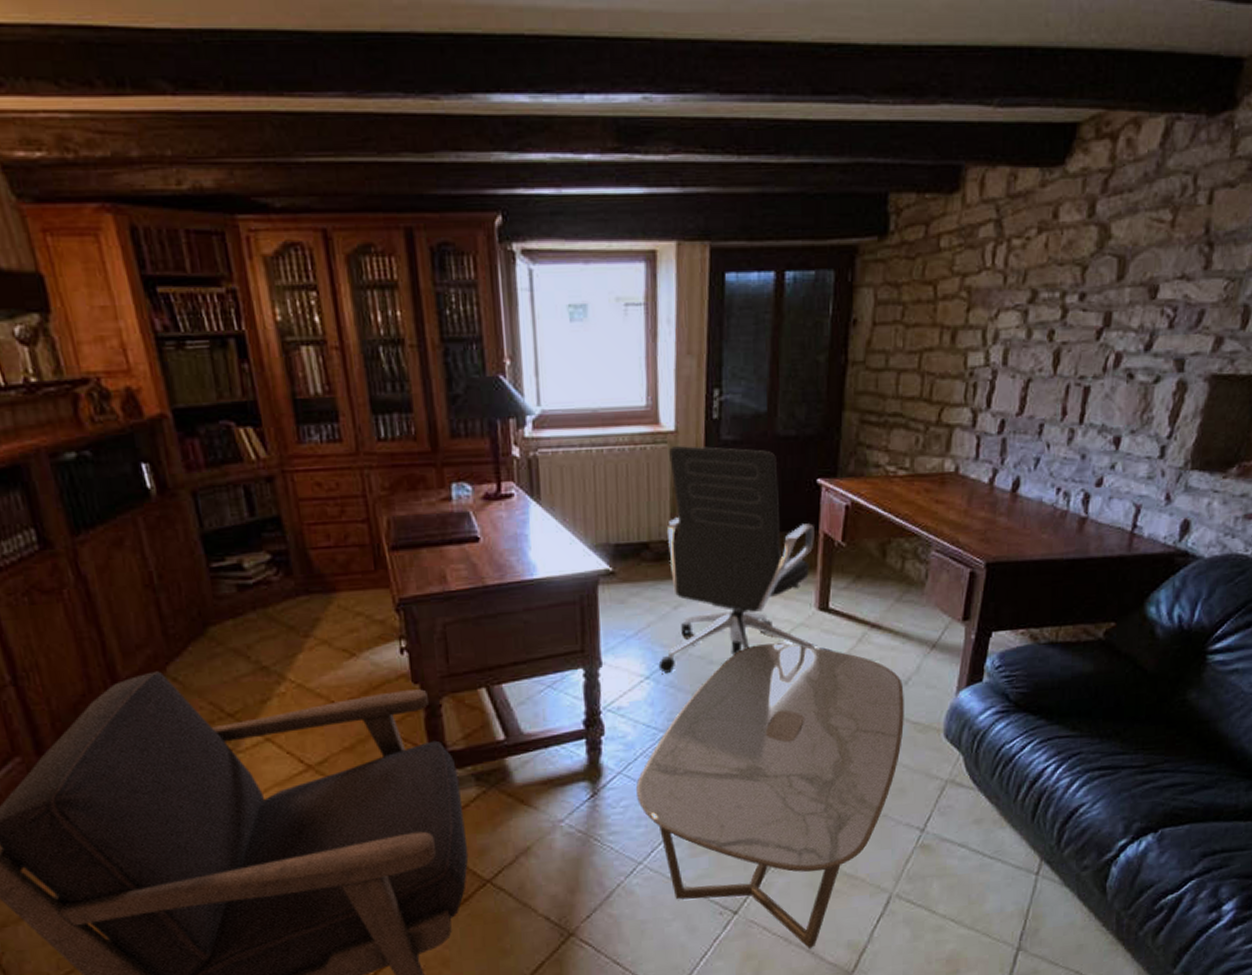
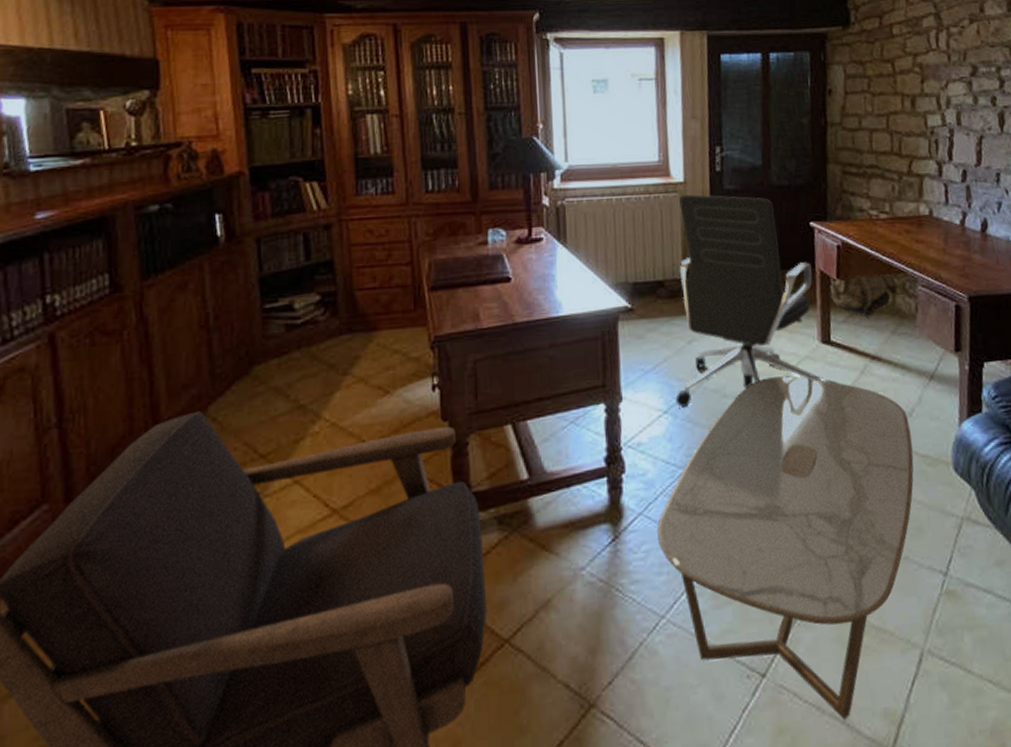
backpack: none [831,536,908,583] -> present [829,273,897,316]

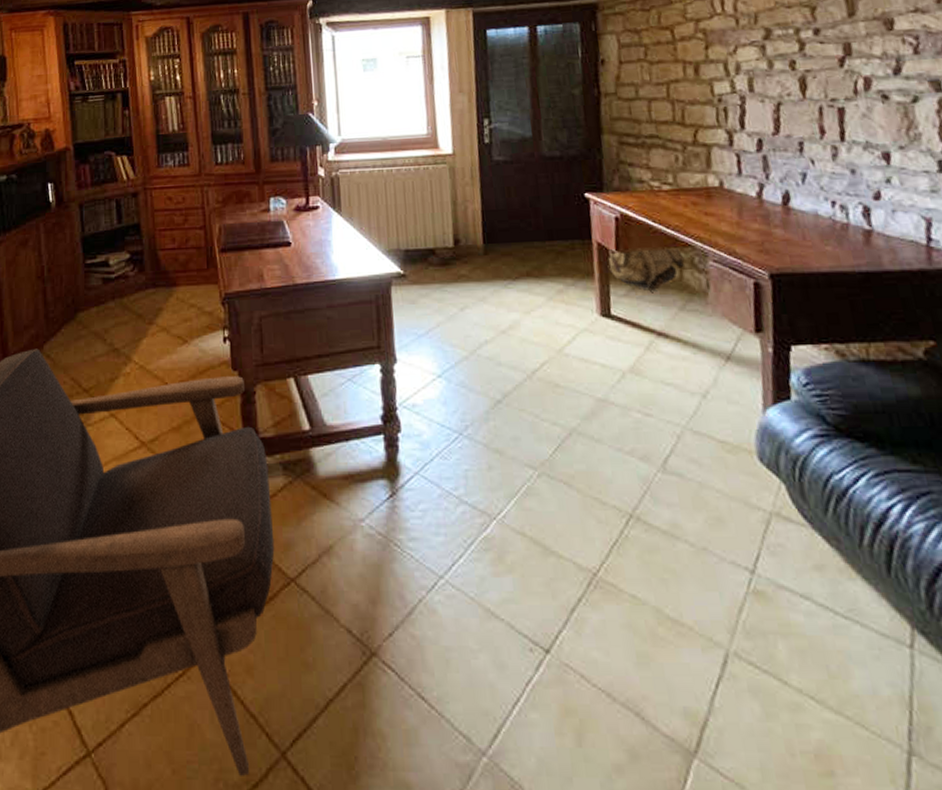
coffee table: present [656,376,914,721] -> none [433,348,711,713]
office chair: present [675,194,821,407] -> none [448,165,602,373]

